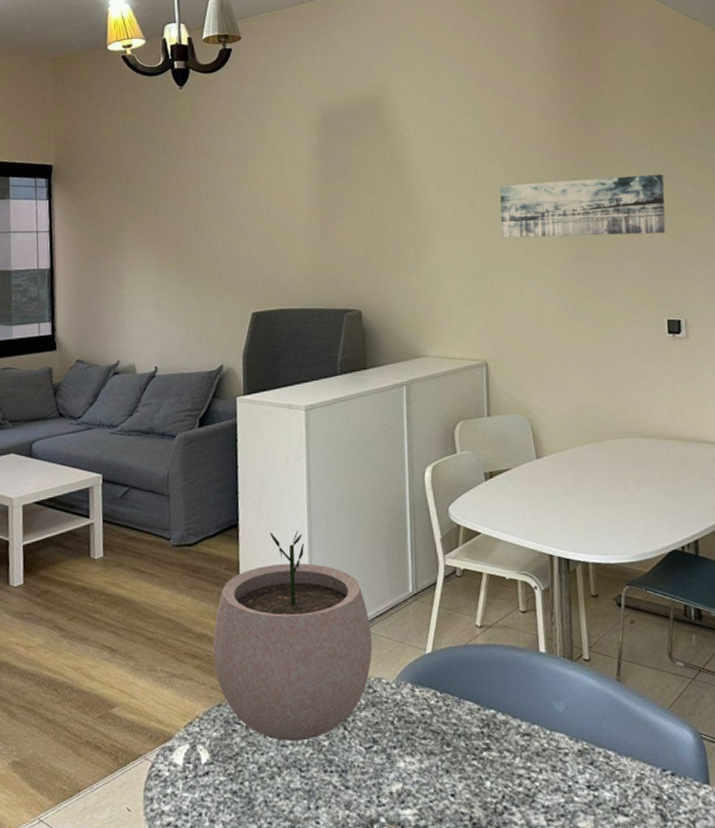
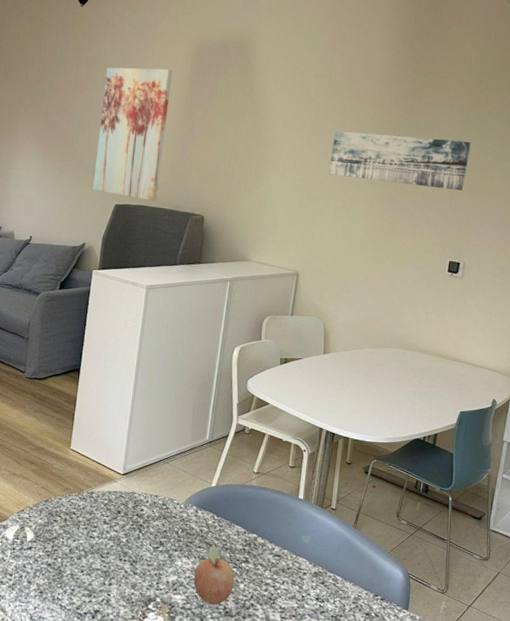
plant pot: present [213,530,373,742] -> none [46,379,172,536]
wall art: none [219,144,301,302] -> present [93,67,173,201]
fruit: none [423,732,478,817] -> present [194,544,235,606]

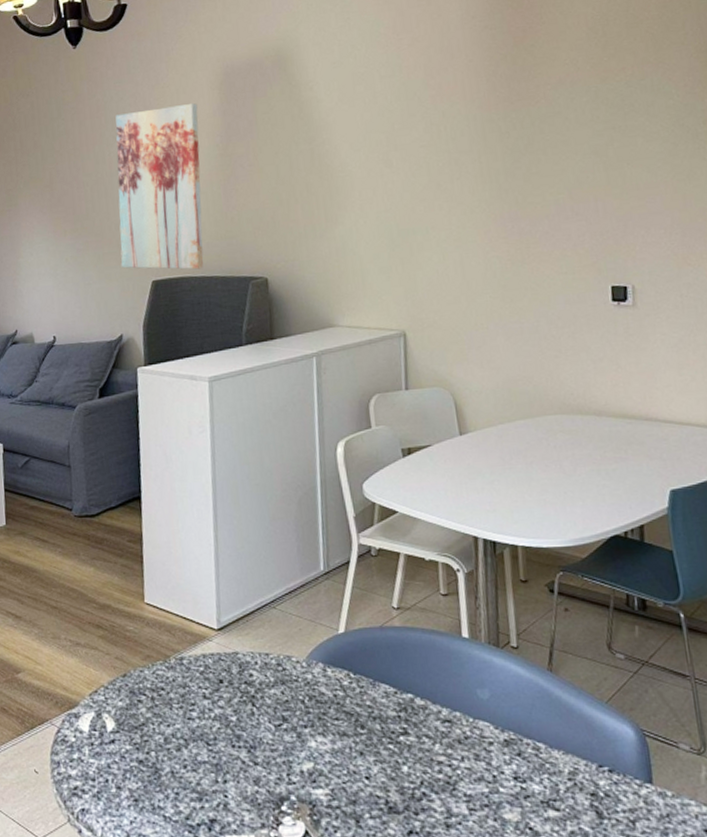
fruit: present [194,544,235,606] -> none [336,713,394,800]
wall art: present [329,130,471,191] -> none [419,124,611,199]

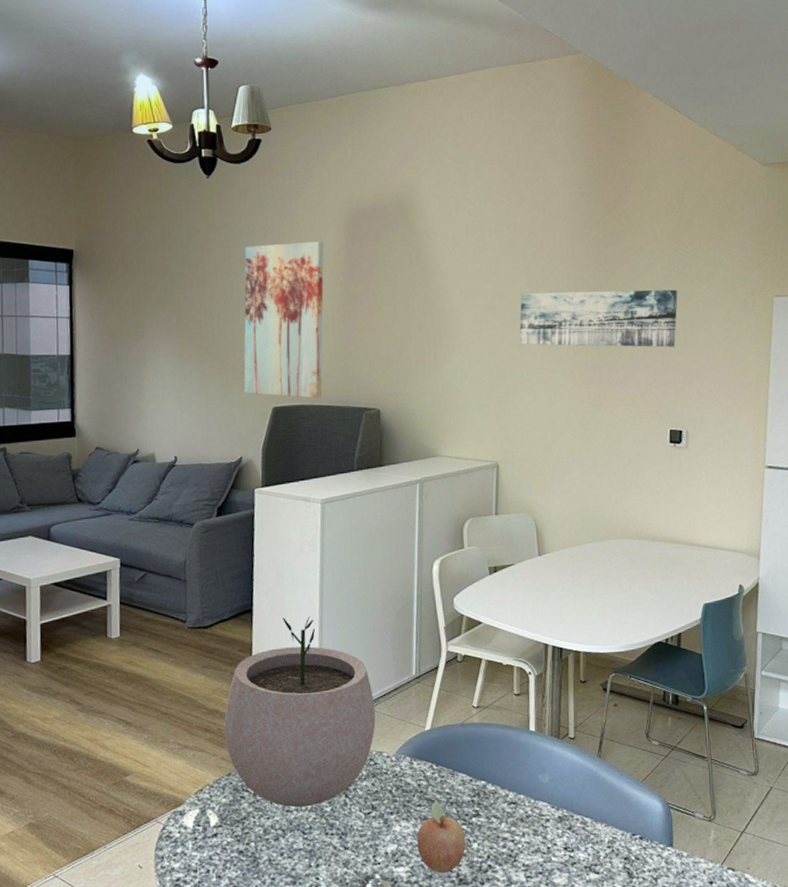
plant pot: none [116,504,282,715] -> present [224,616,376,808]
fruit: none [336,713,394,800] -> present [417,800,466,874]
wall art: none [419,124,611,199] -> present [519,289,678,348]

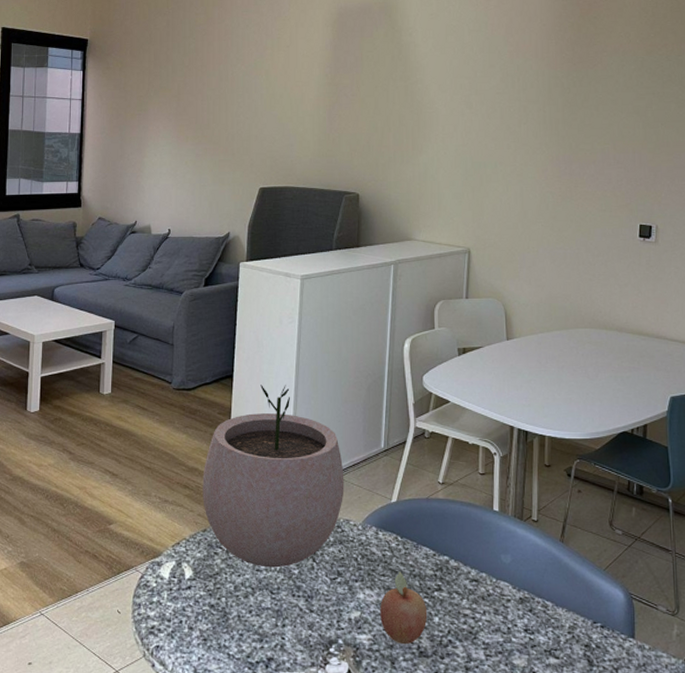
wall art: present [244,241,324,399] -> none [234,37,313,181]
wall art: present [519,289,678,348] -> none [494,89,650,145]

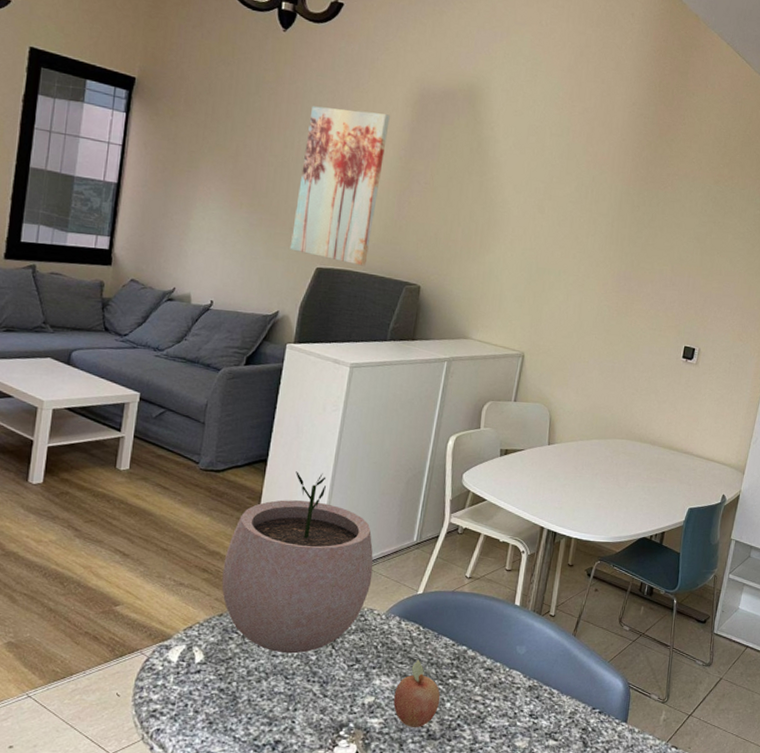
wall art: none [234,37,313,181] -> present [291,106,390,266]

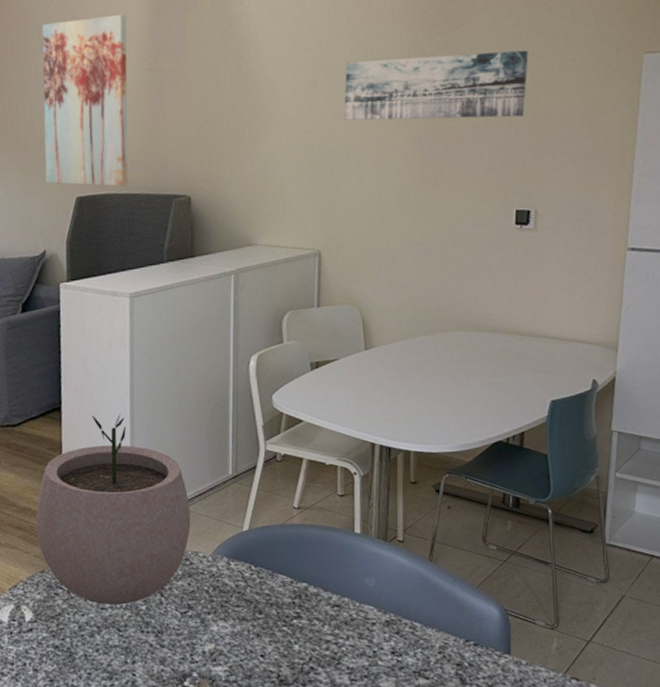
fruit: present [393,659,441,728] -> none [235,601,287,674]
wall art: none [562,197,712,271] -> present [344,50,528,121]

